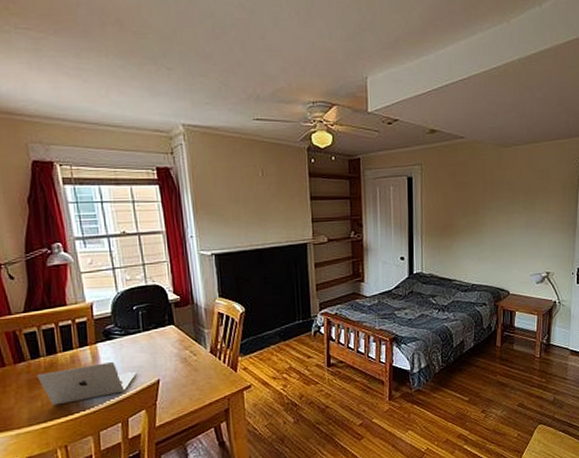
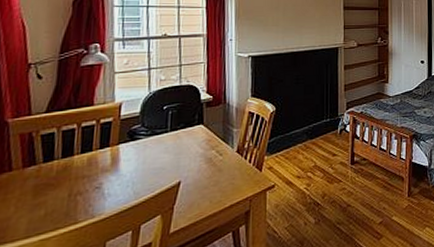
laptop: present [37,361,137,406] -> none [46,163,157,214]

